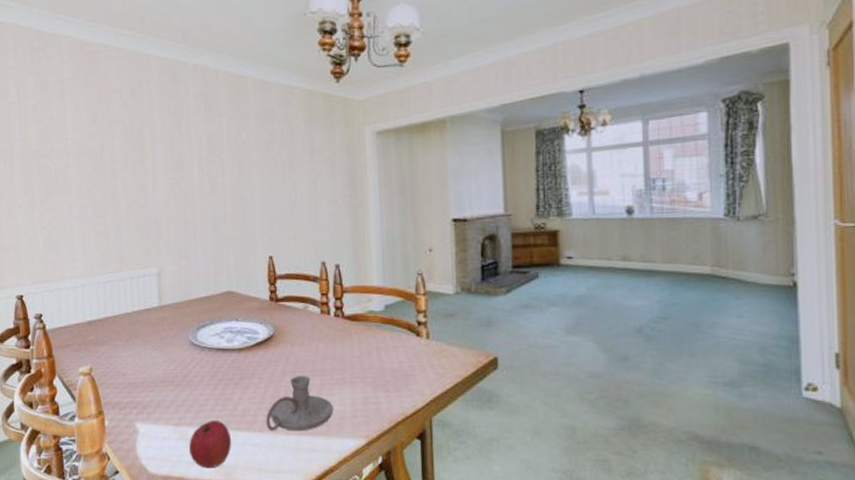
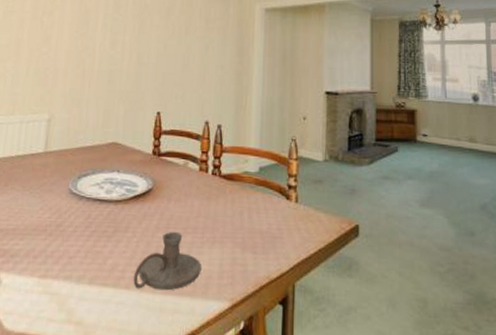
apple: present [189,420,232,469] -> none [51,273,97,327]

